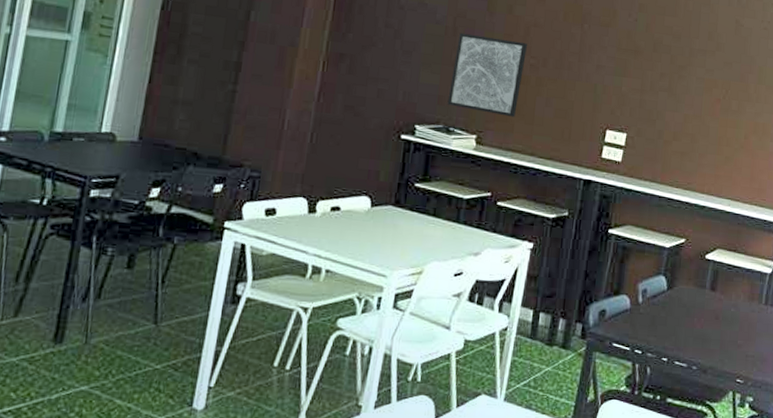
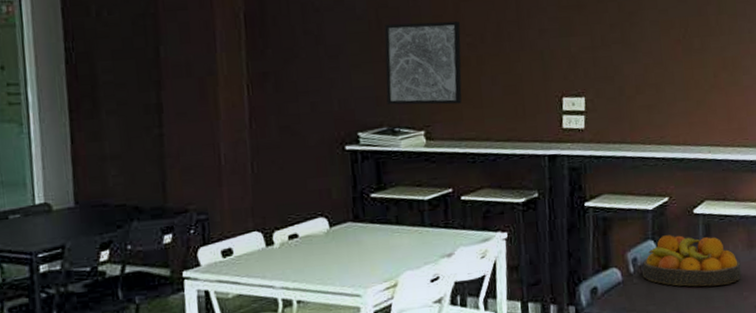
fruit bowl: none [650,273,740,330] -> present [642,235,741,287]

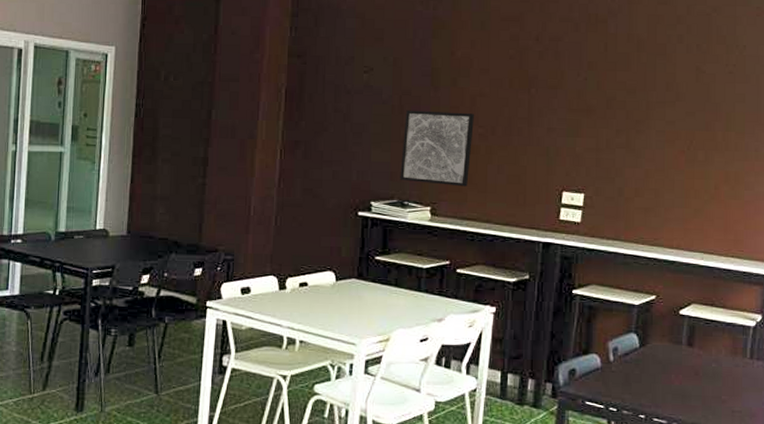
fruit bowl: present [642,235,741,287] -> none [622,331,722,386]

